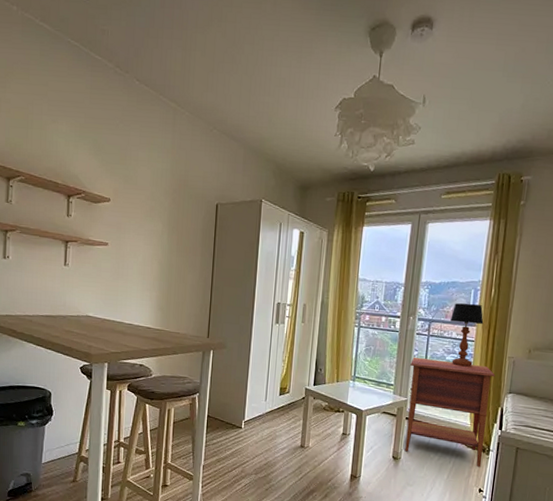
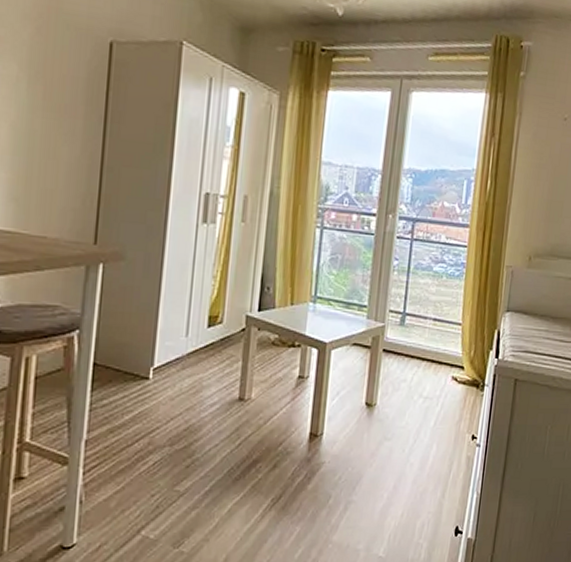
nightstand: present [405,357,495,467] -> none [381,268,491,408]
table lamp: present [450,303,484,367] -> none [439,197,478,280]

